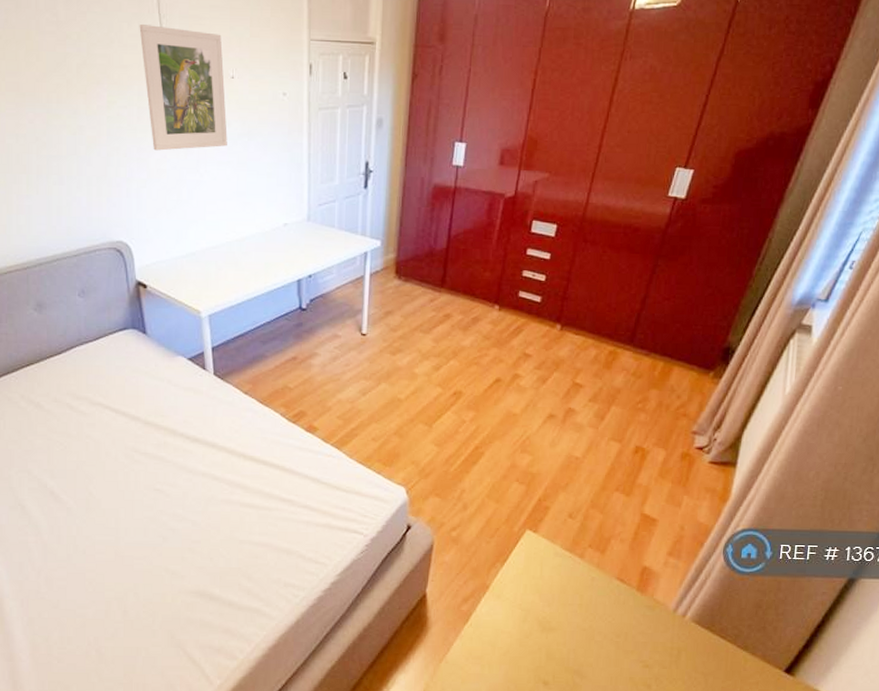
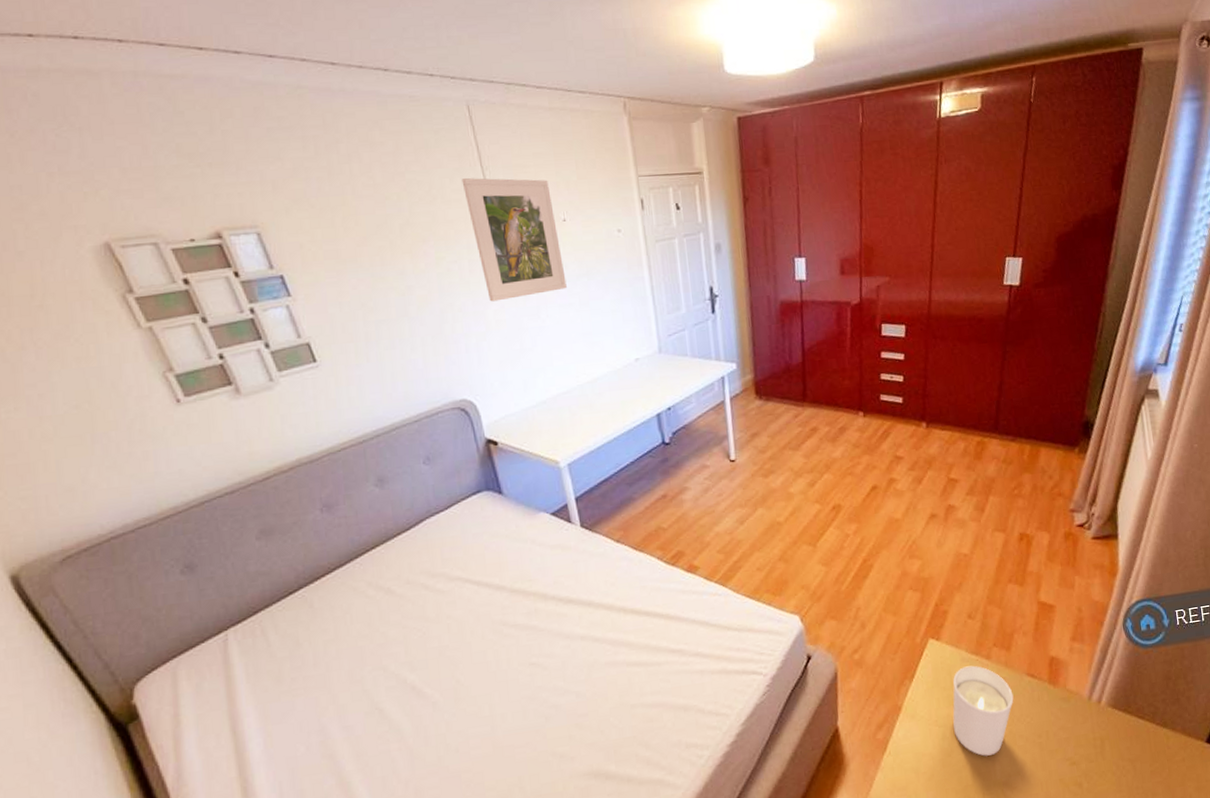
candle holder: none [535,561,600,644] -> present [952,665,1014,756]

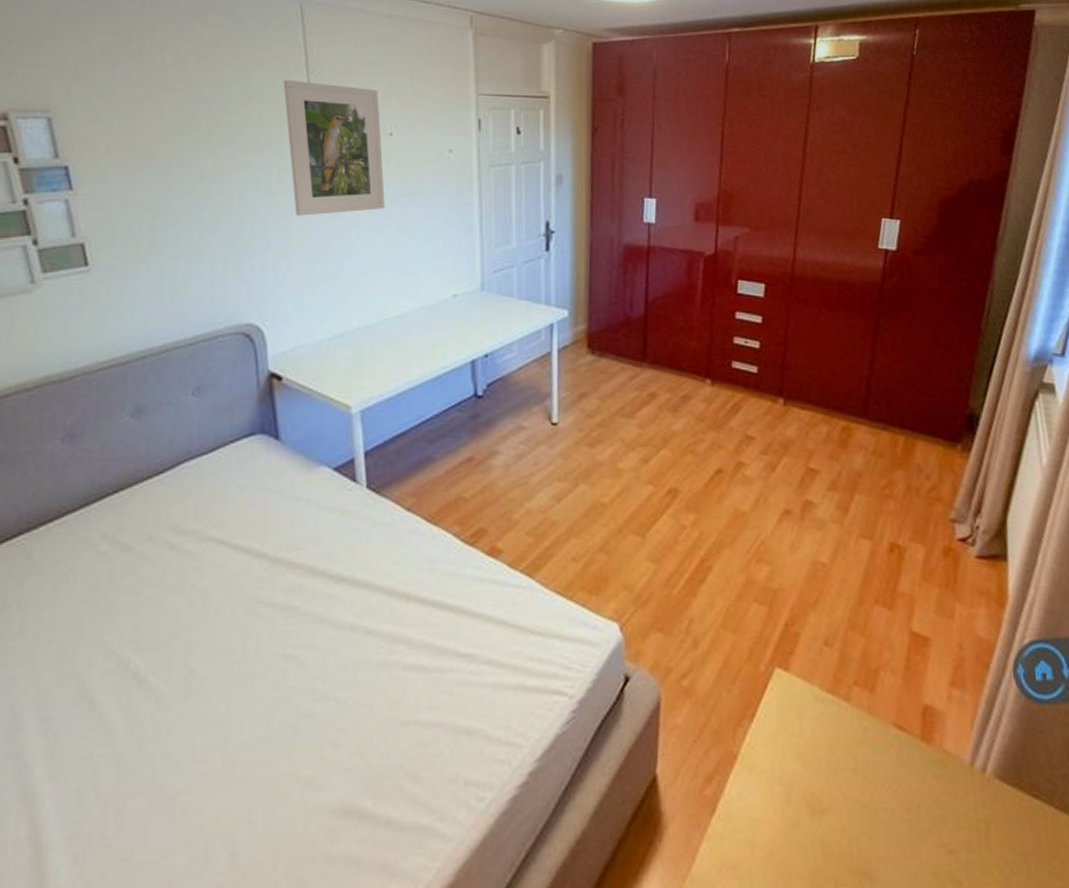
candle holder: present [952,665,1014,756] -> none [800,707,878,832]

